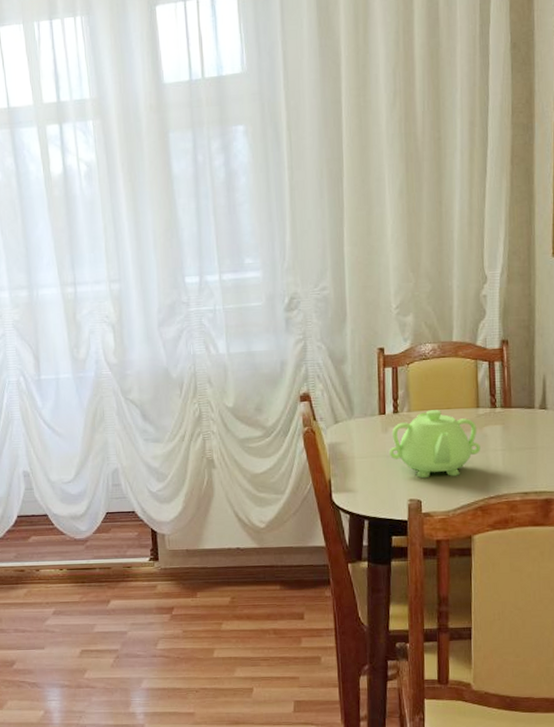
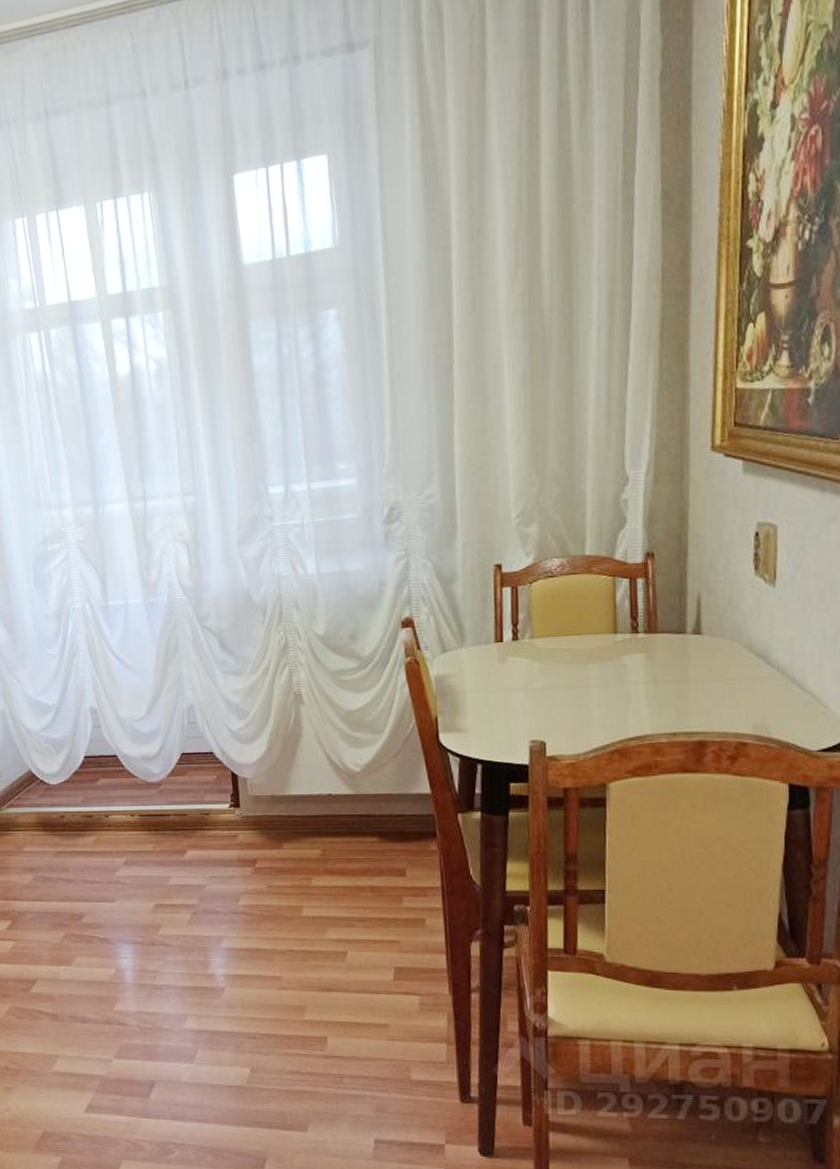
teapot: present [389,410,481,479] -> none [506,636,618,717]

